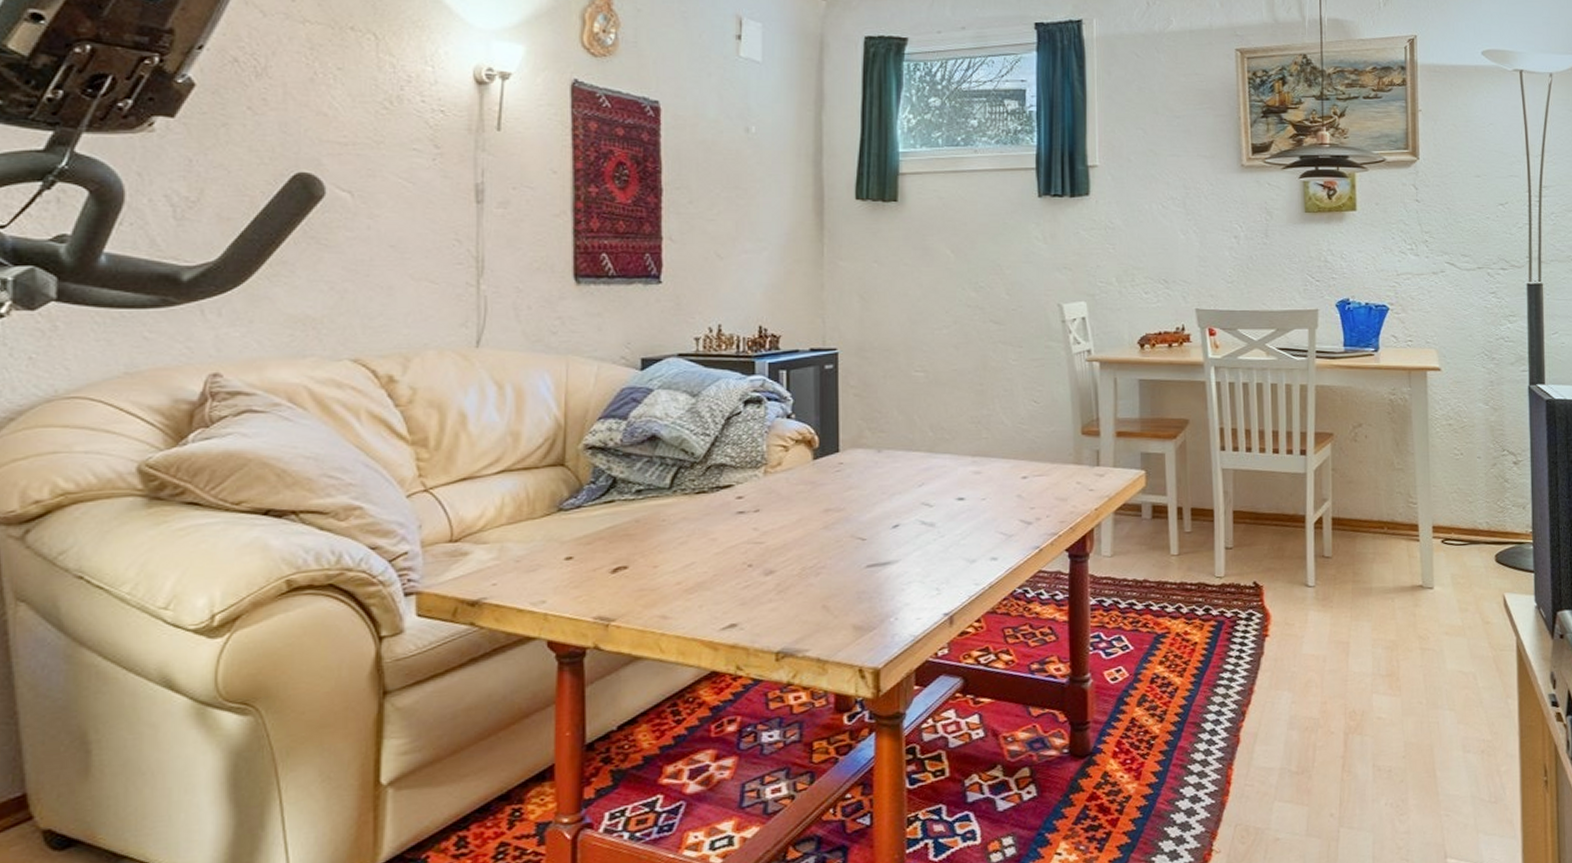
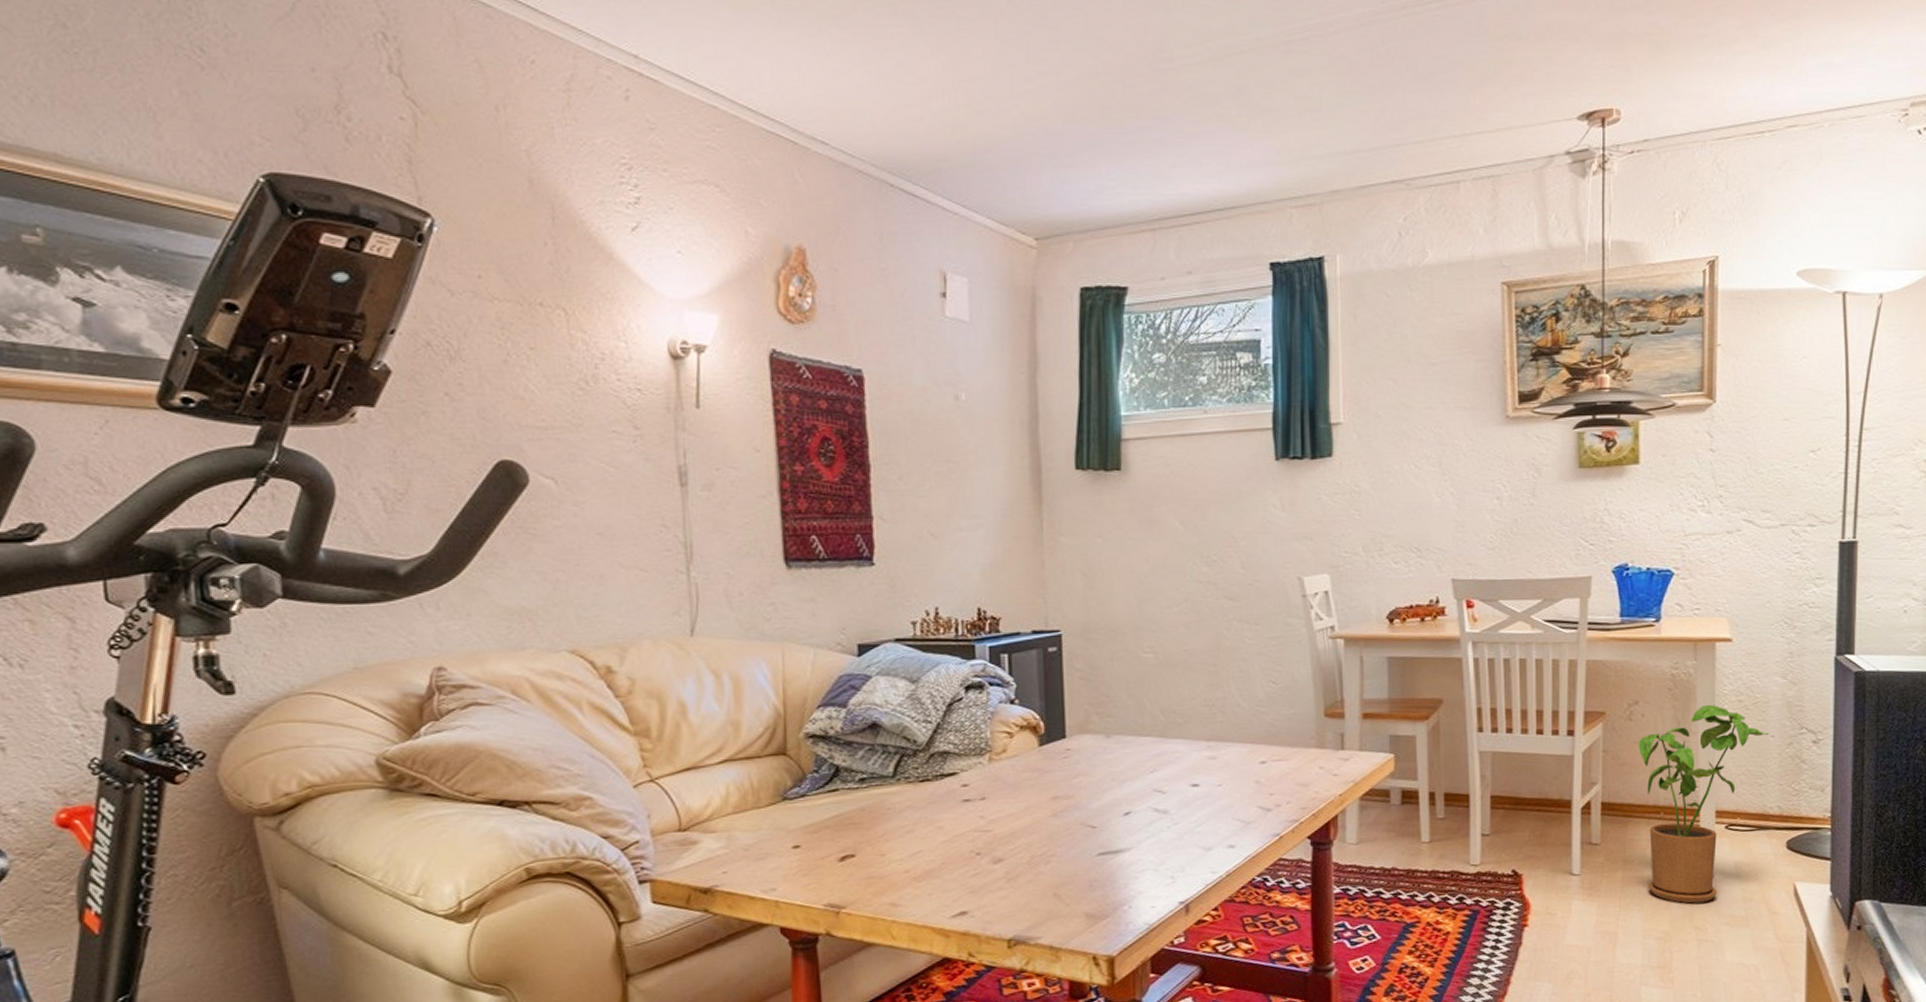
house plant: none [1363,427,1476,614] -> present [1638,704,1769,904]

